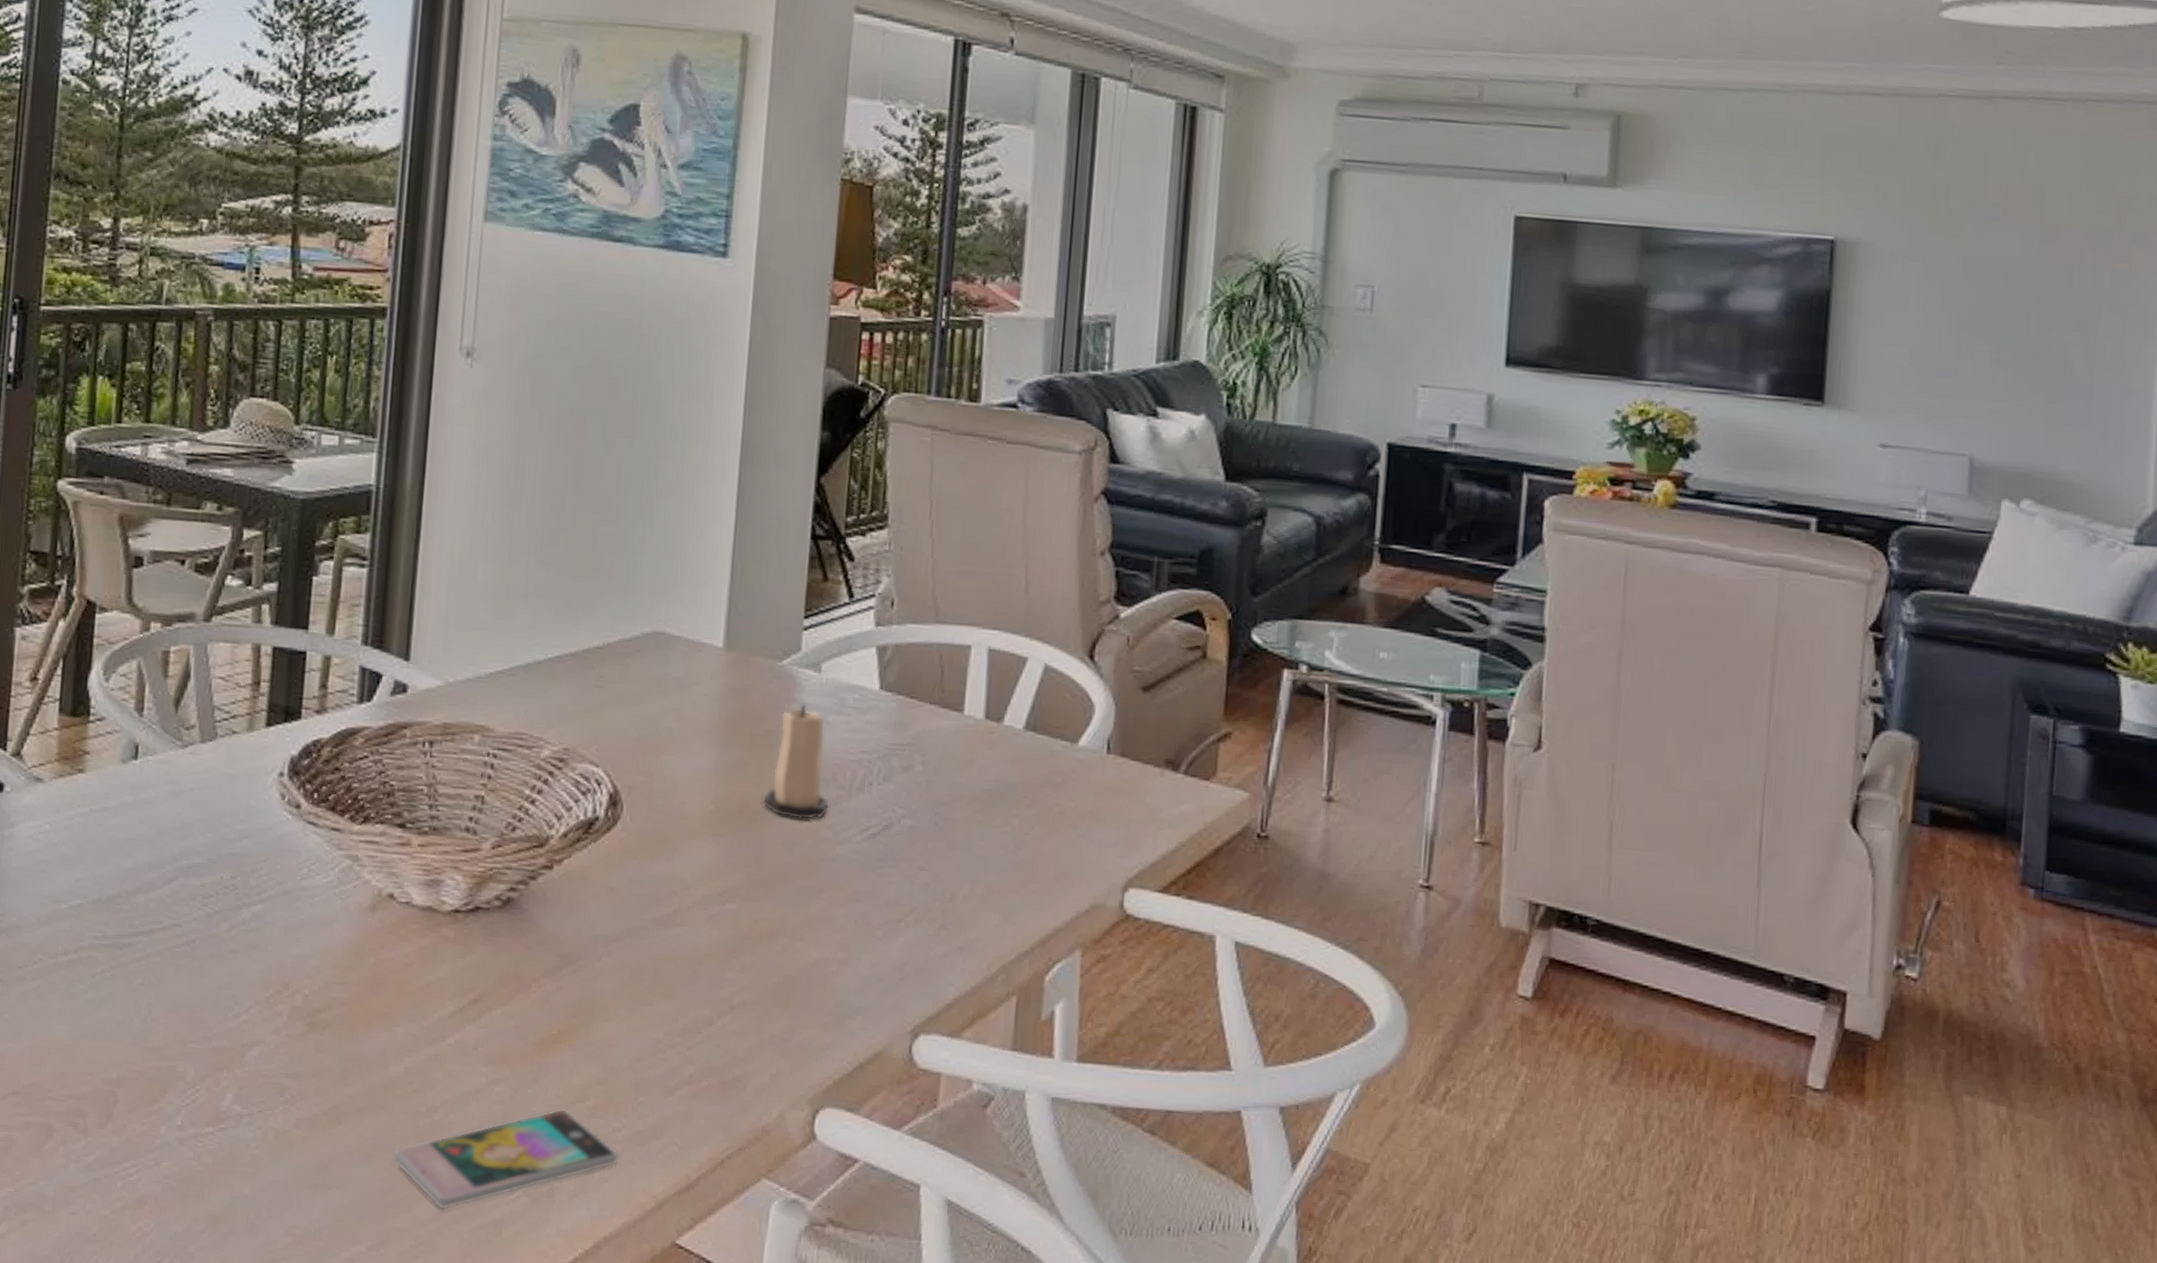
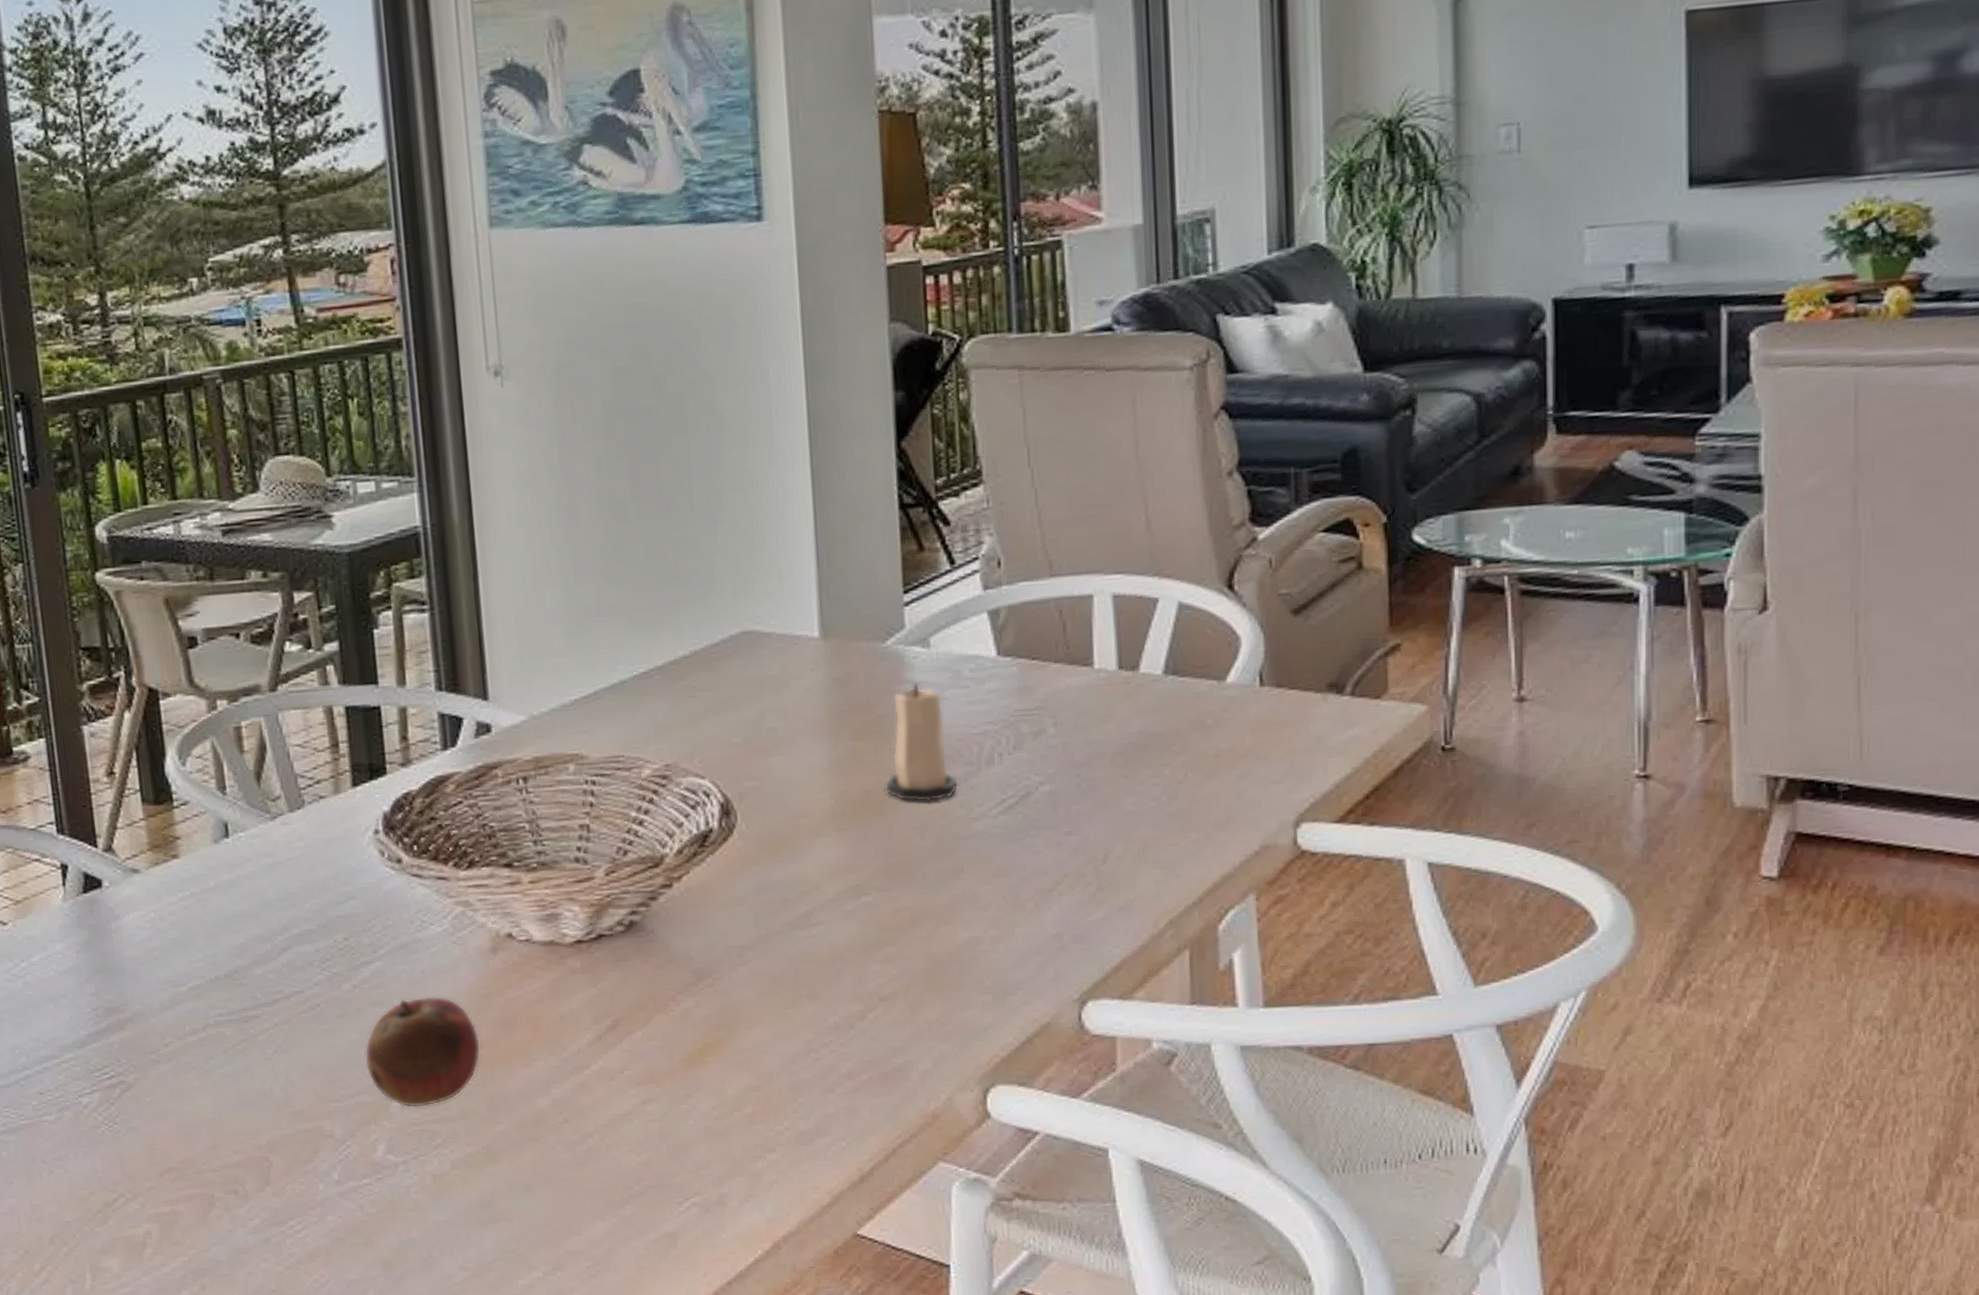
fruit: none [229,946,345,1061] -> present [364,996,481,1109]
smartphone: present [392,1108,619,1210] -> none [554,1119,786,1229]

